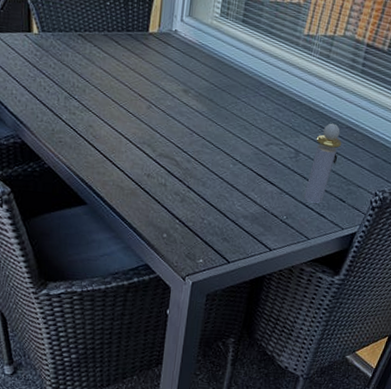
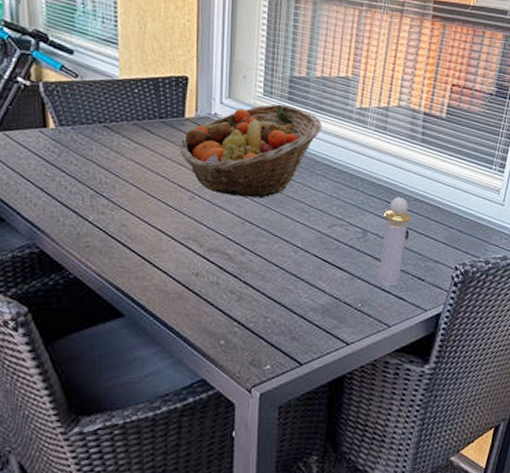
fruit basket: none [142,25,271,113] -> present [180,104,322,199]

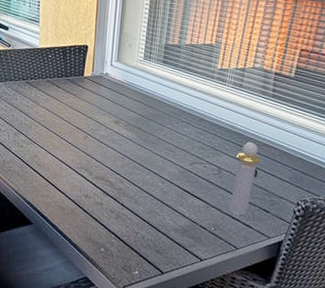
fruit basket: present [180,104,322,199] -> none [79,66,189,140]

